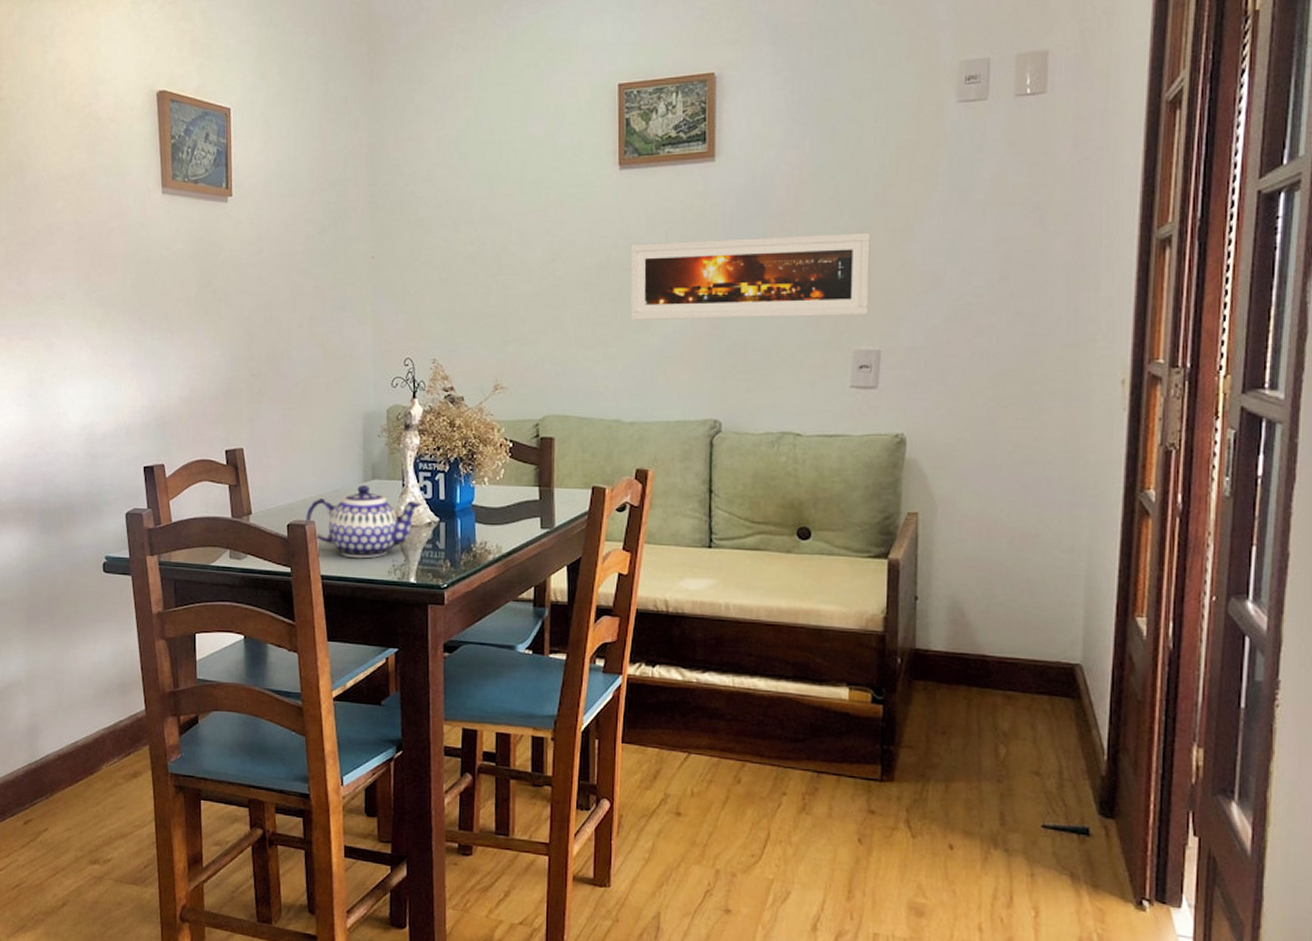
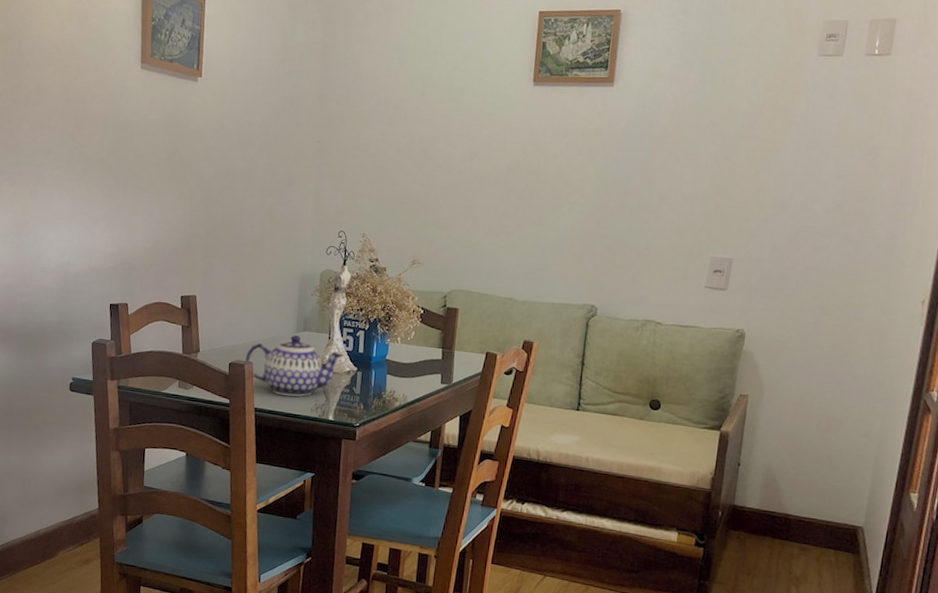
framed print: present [629,232,870,320] -> none [531,150,735,229]

